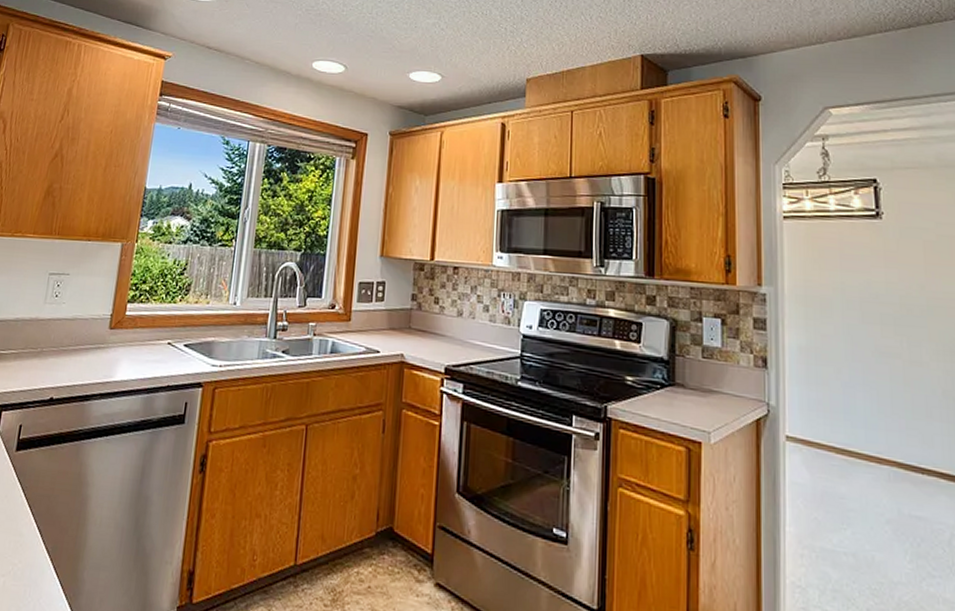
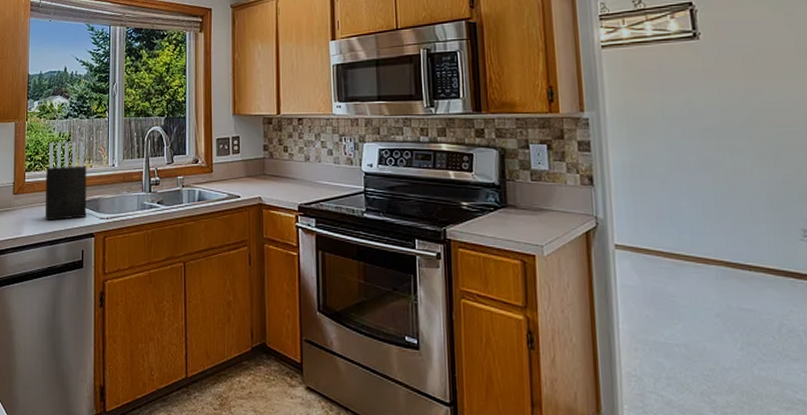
knife block: none [145,270,203,364] -> present [45,141,87,221]

